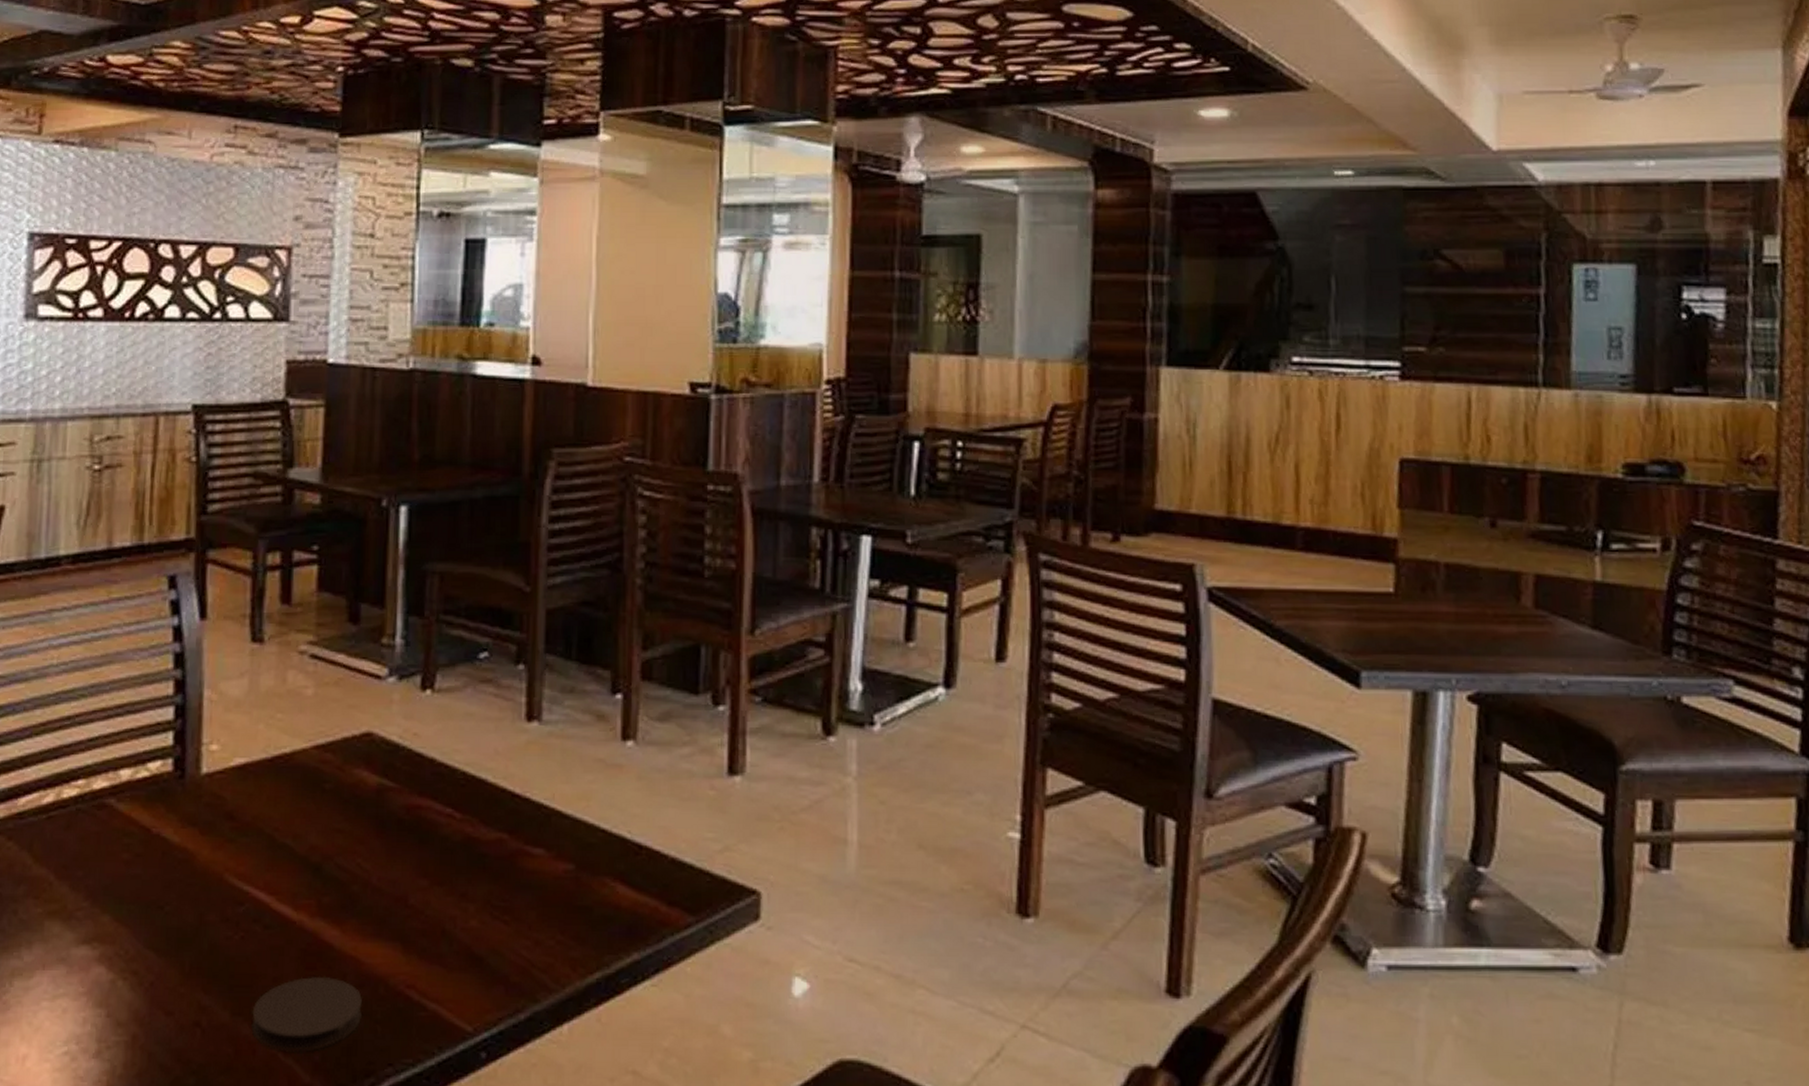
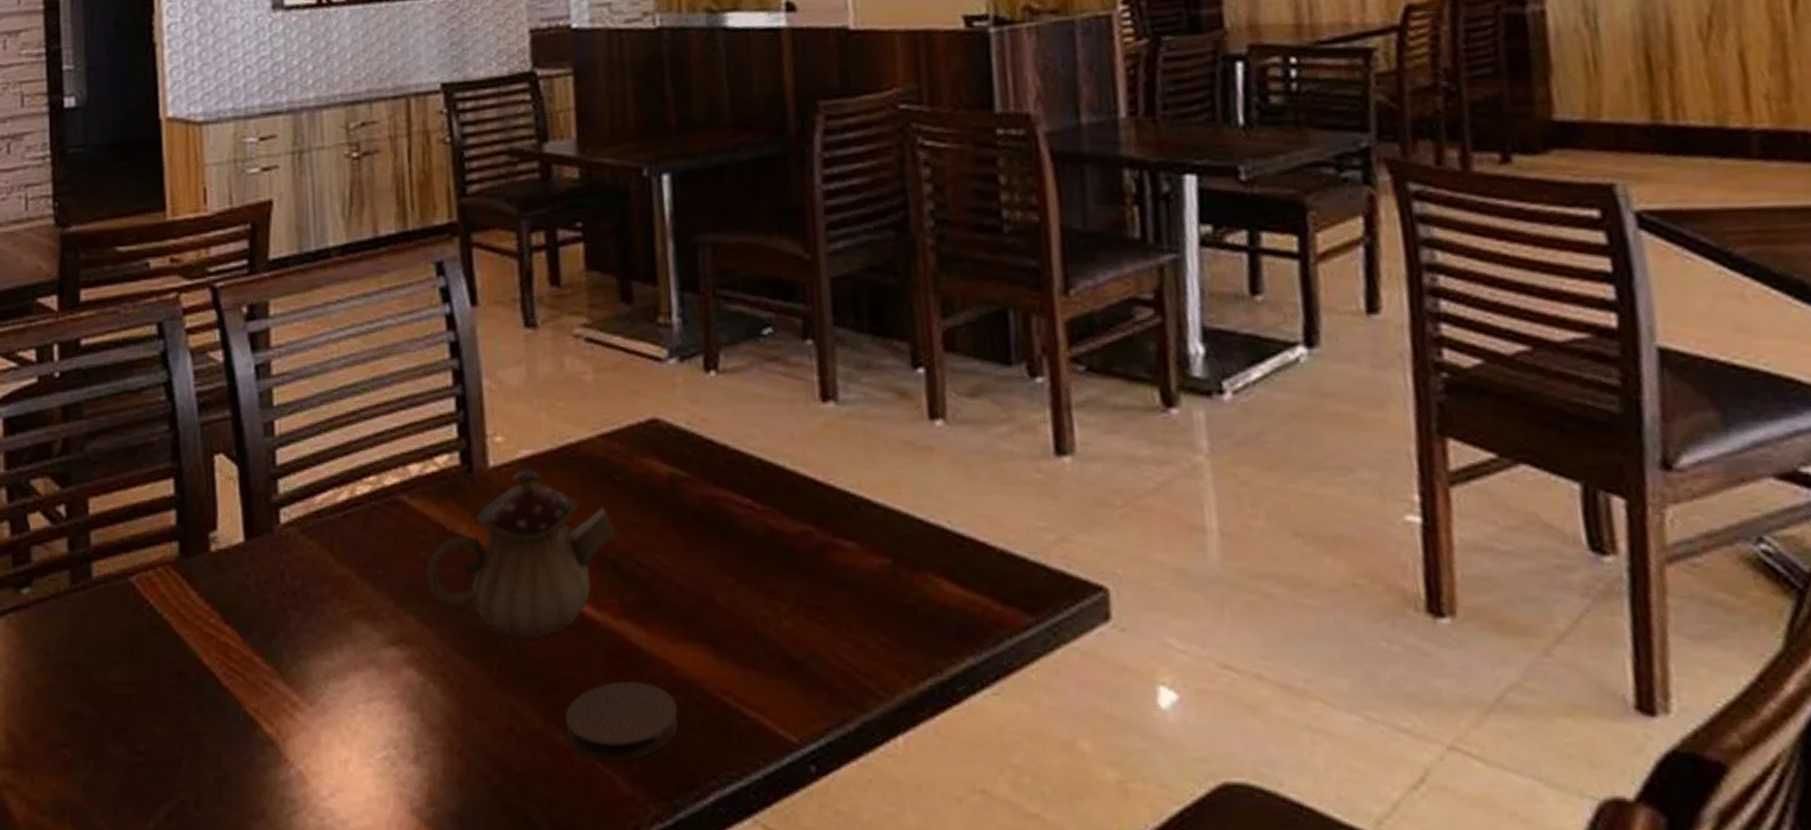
teapot: none [125,776,319,938] -> present [425,468,614,640]

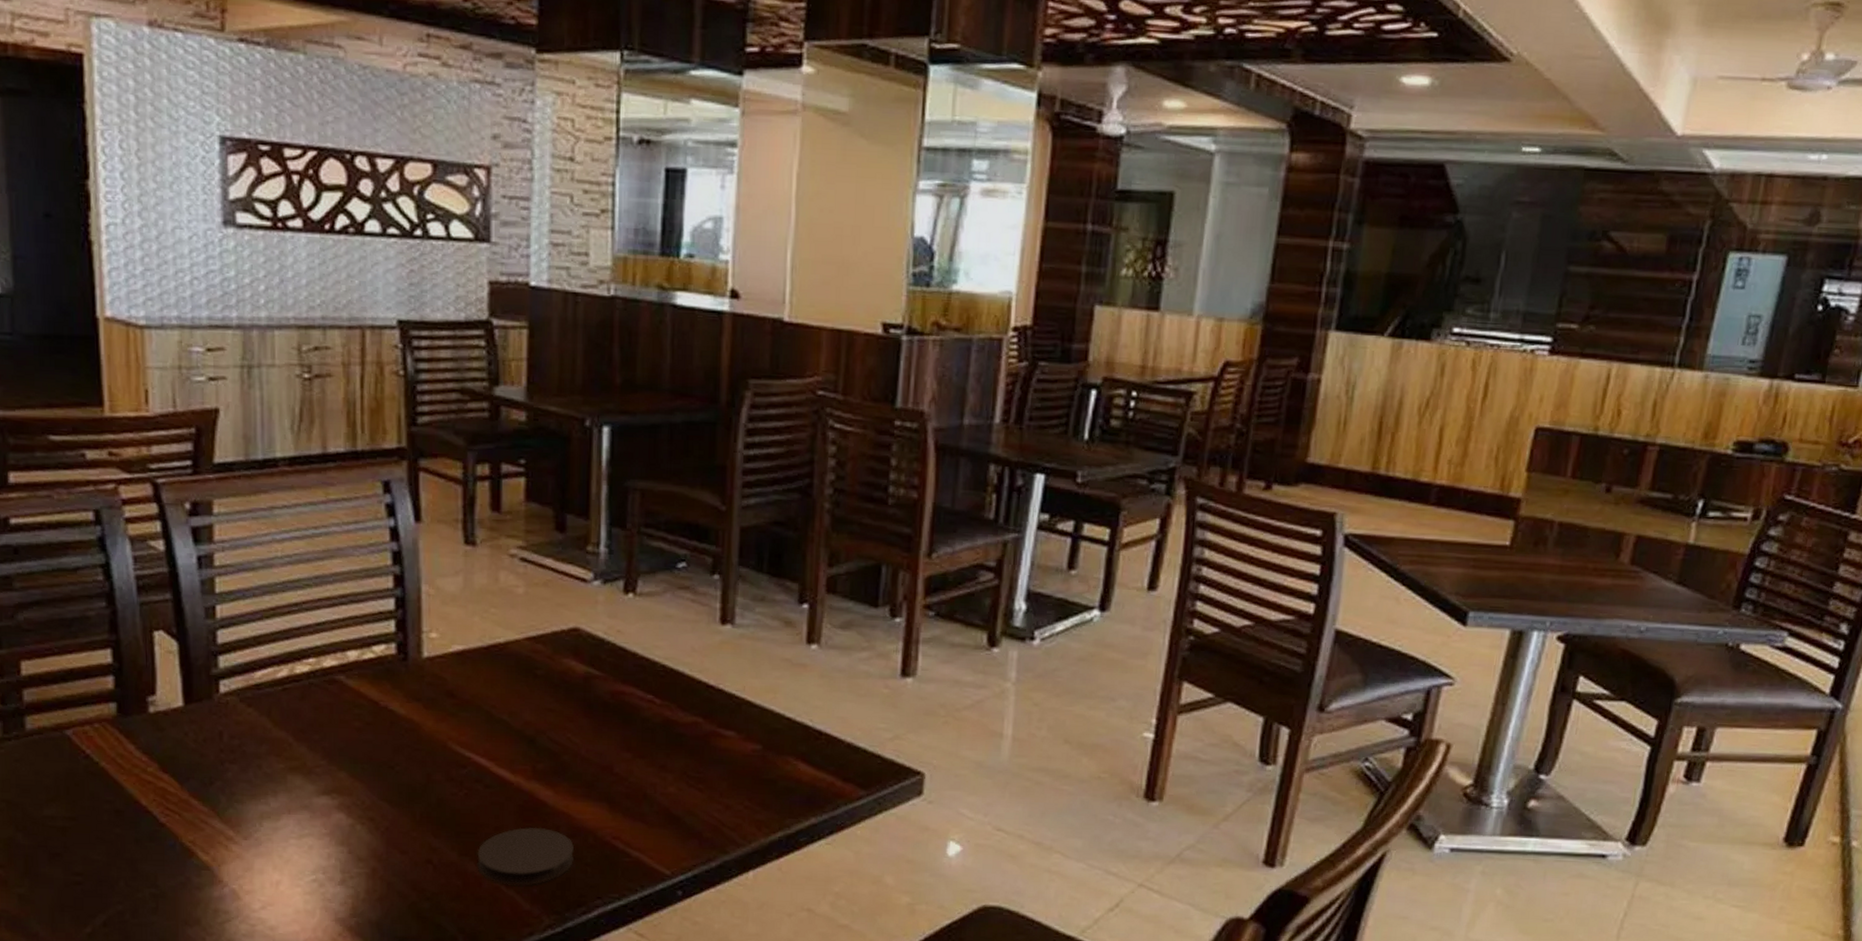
teapot: present [425,468,614,640] -> none [358,660,532,794]

